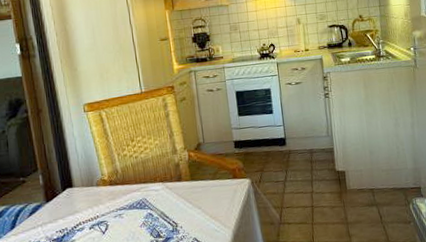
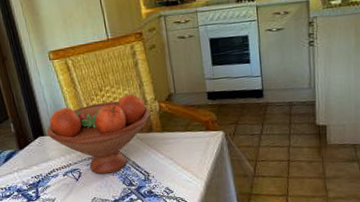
fruit bowl: none [76,144,180,227] -> present [47,94,151,175]

